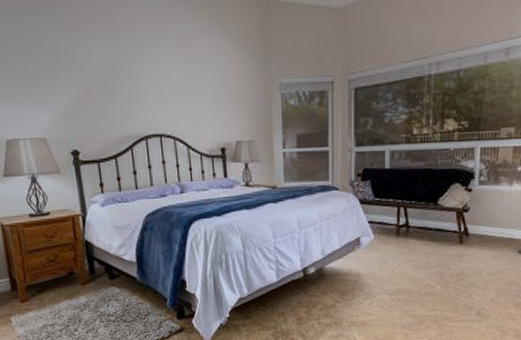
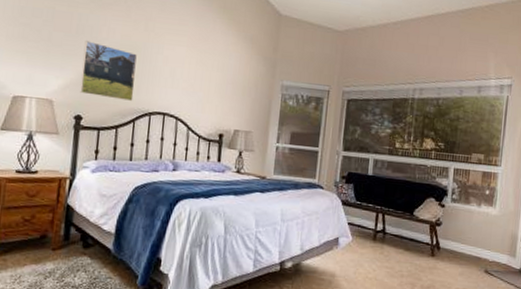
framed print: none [62,68,126,128] -> present [80,41,137,101]

